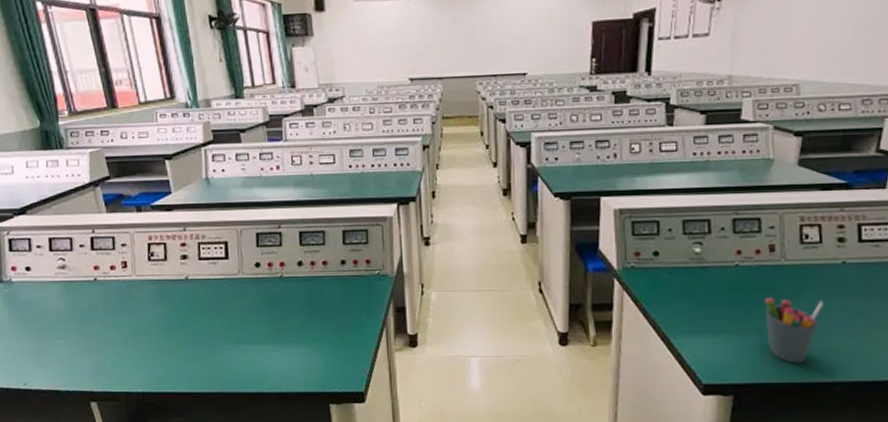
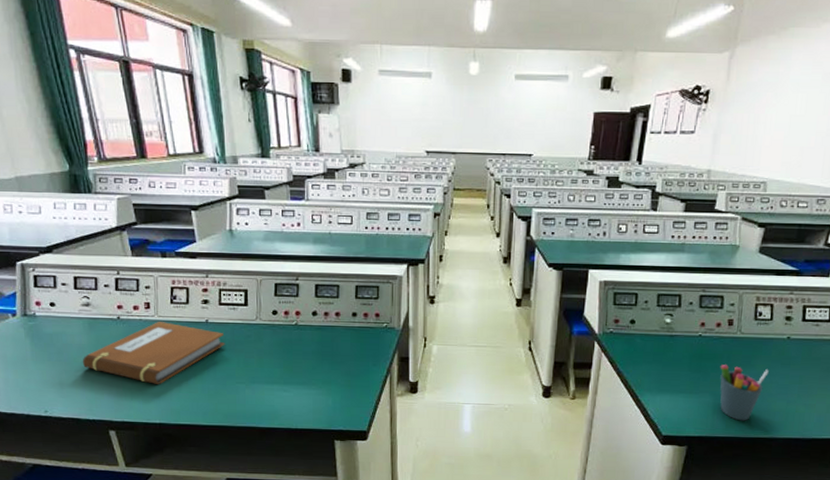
notebook: none [60,281,207,350] -> present [82,322,225,384]

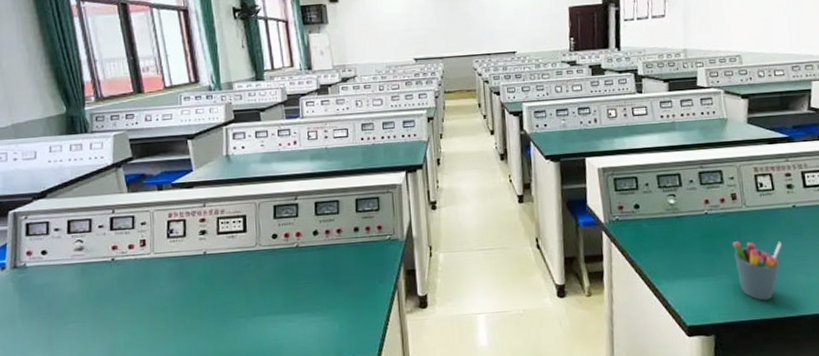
notebook: present [82,322,225,384] -> none [73,259,224,329]

